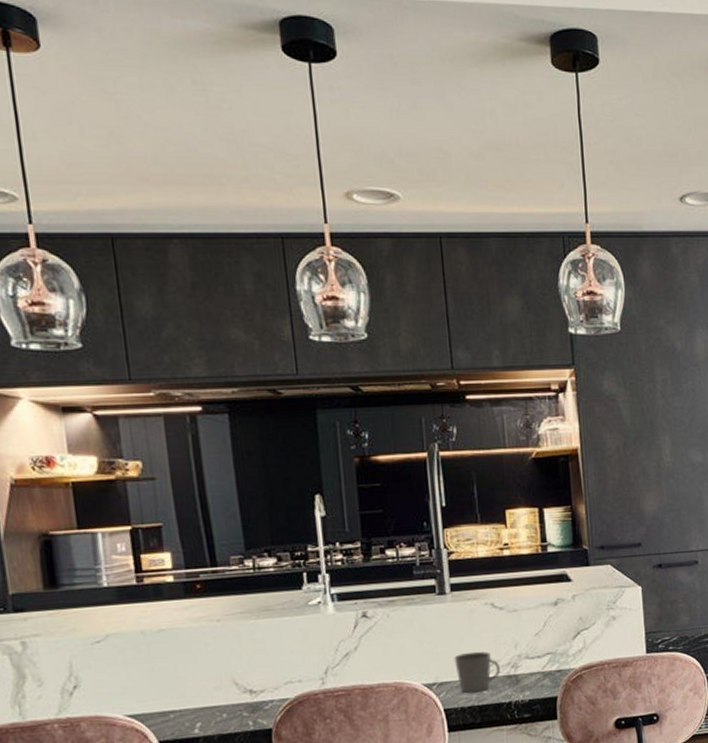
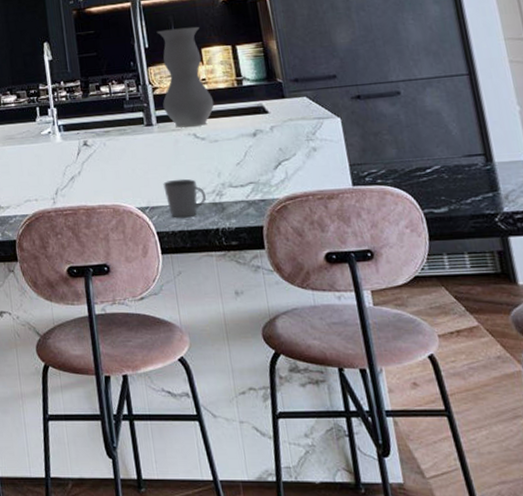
vase: none [456,485,516,597] -> present [156,26,214,128]

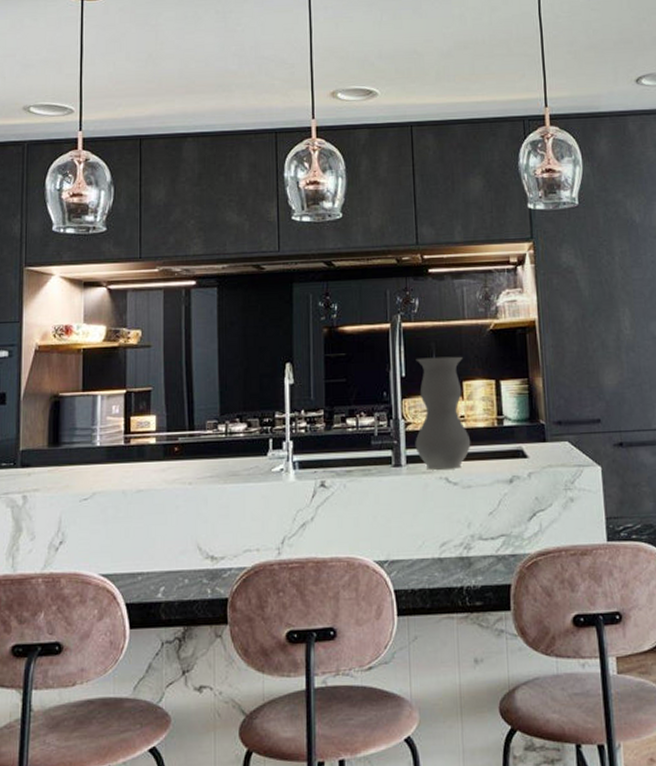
cup: present [163,178,207,217] -> none [407,528,453,573]

